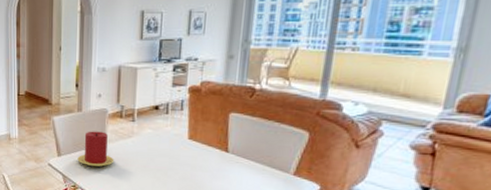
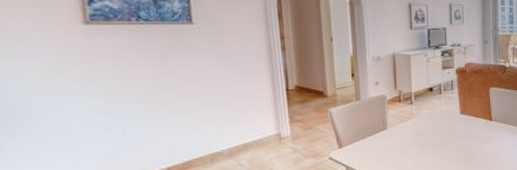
candle: present [77,131,114,168] -> none [360,117,397,153]

